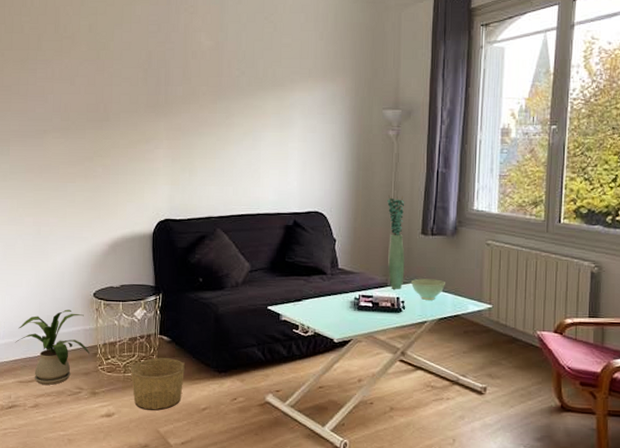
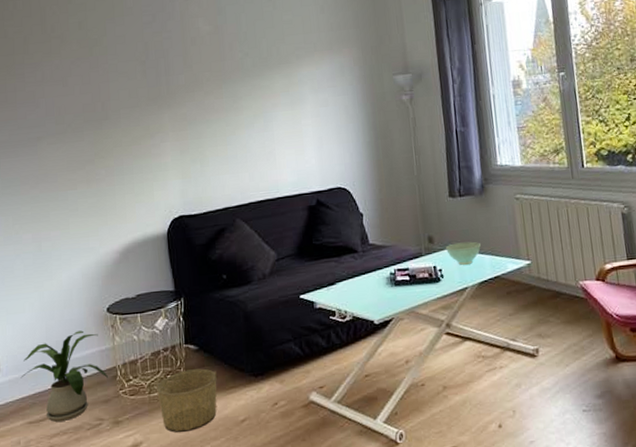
vase: present [387,195,405,289] -> none [410,161,438,258]

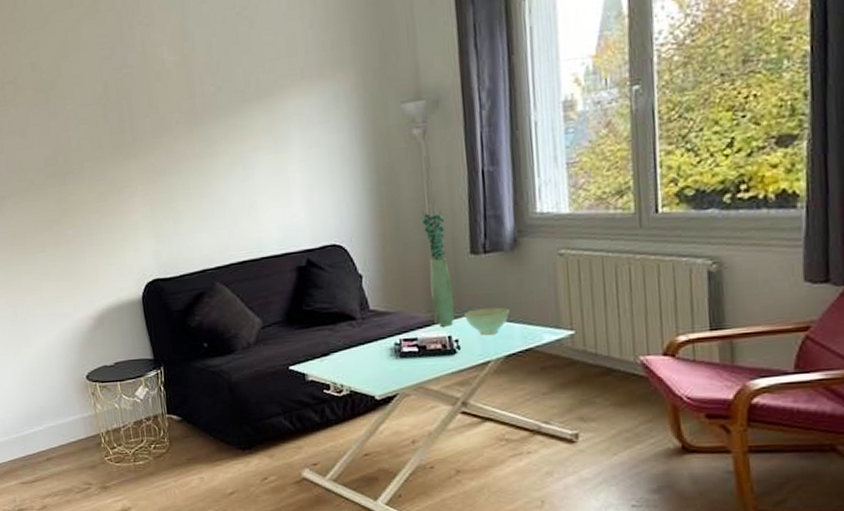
house plant: present [21,330,108,422] -> none [10,397,92,483]
basket: present [155,368,218,433] -> none [140,439,204,502]
vase: none [410,161,438,258] -> present [421,210,455,327]

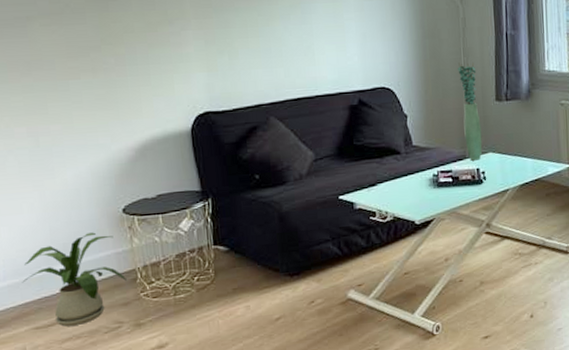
house plant: none [10,397,92,483] -> present [22,232,126,326]
bowl: present [463,307,510,335] -> none [489,145,524,168]

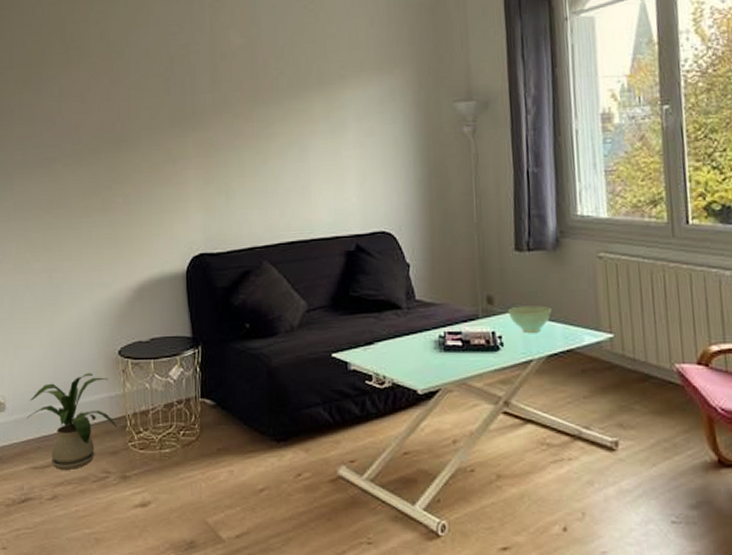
vase: present [458,63,482,161] -> none [469,205,499,322]
bowl: none [489,145,524,168] -> present [507,305,552,333]

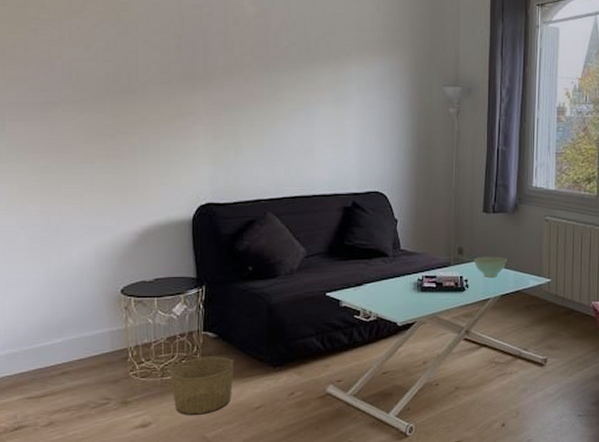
house plant: present [26,373,117,470] -> none [20,310,118,399]
basket: none [167,427,236,497] -> present [169,356,235,416]

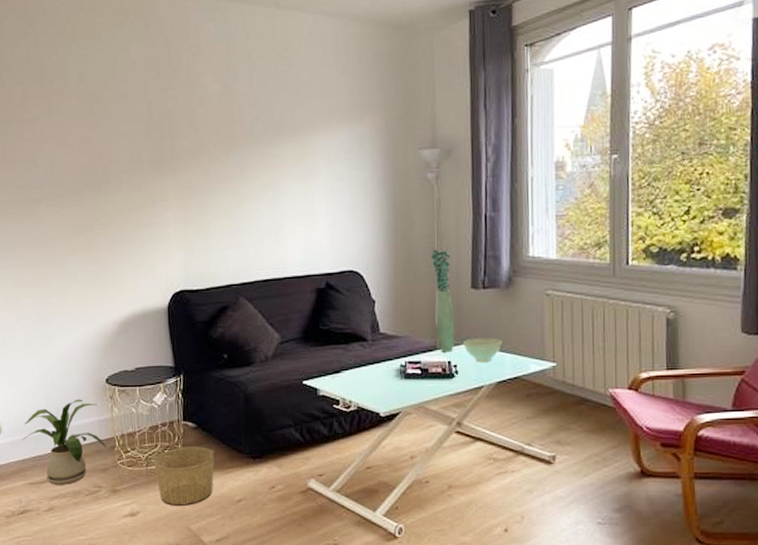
house plant: none [20,310,118,399] -> present [22,399,106,485]
vase: none [449,173,467,268] -> present [430,246,455,352]

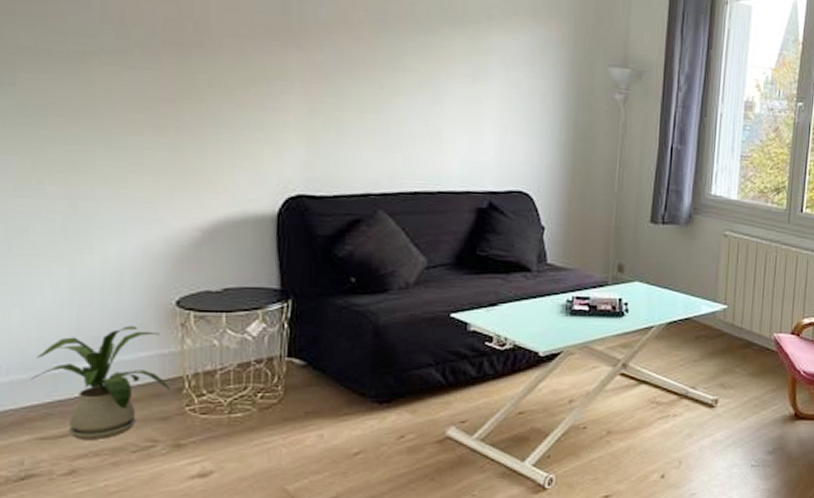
basket: present [153,446,215,507] -> none [239,388,329,464]
vase: present [430,246,455,352] -> none [609,174,632,289]
bowl: present [462,338,502,362] -> none [635,275,676,301]

